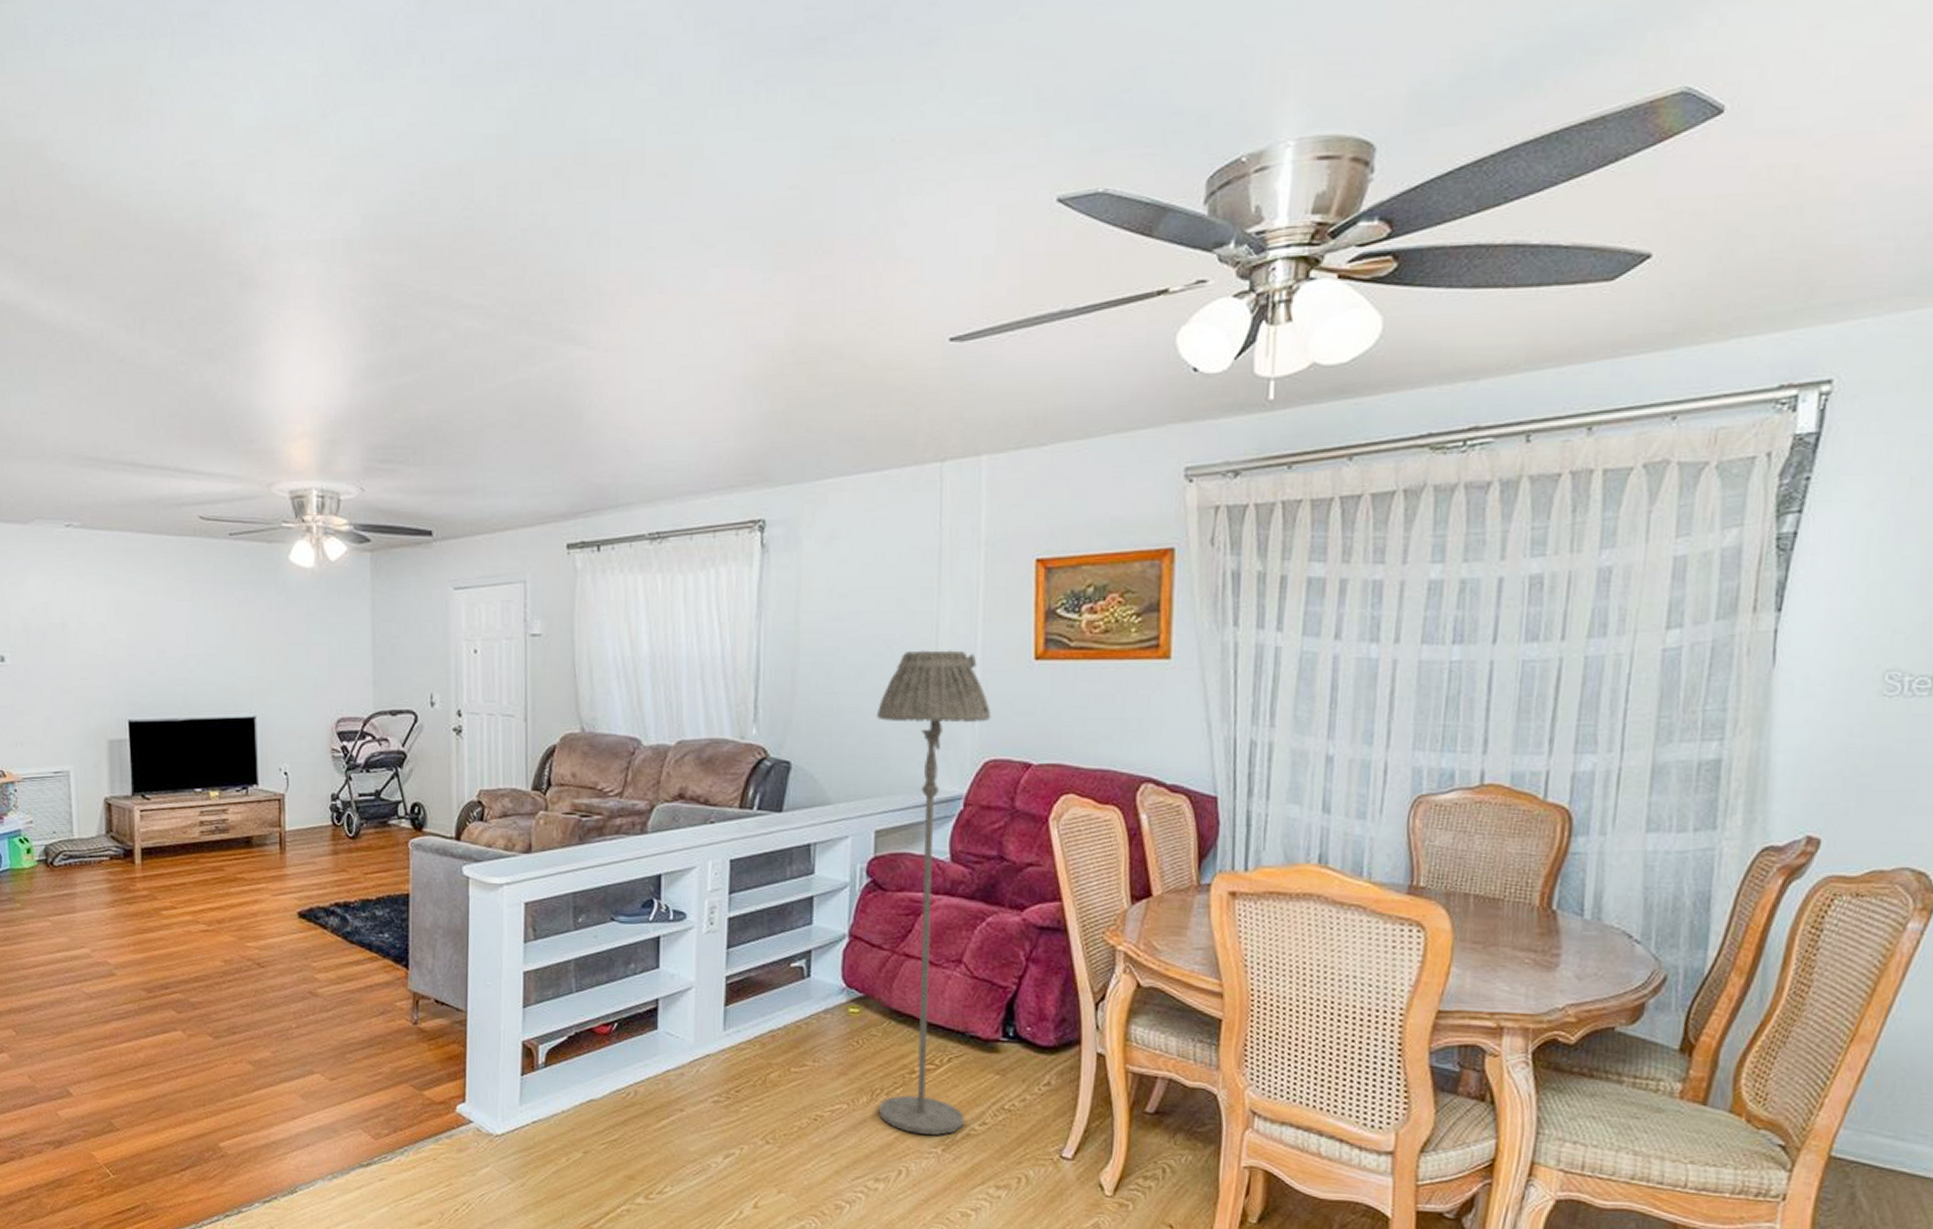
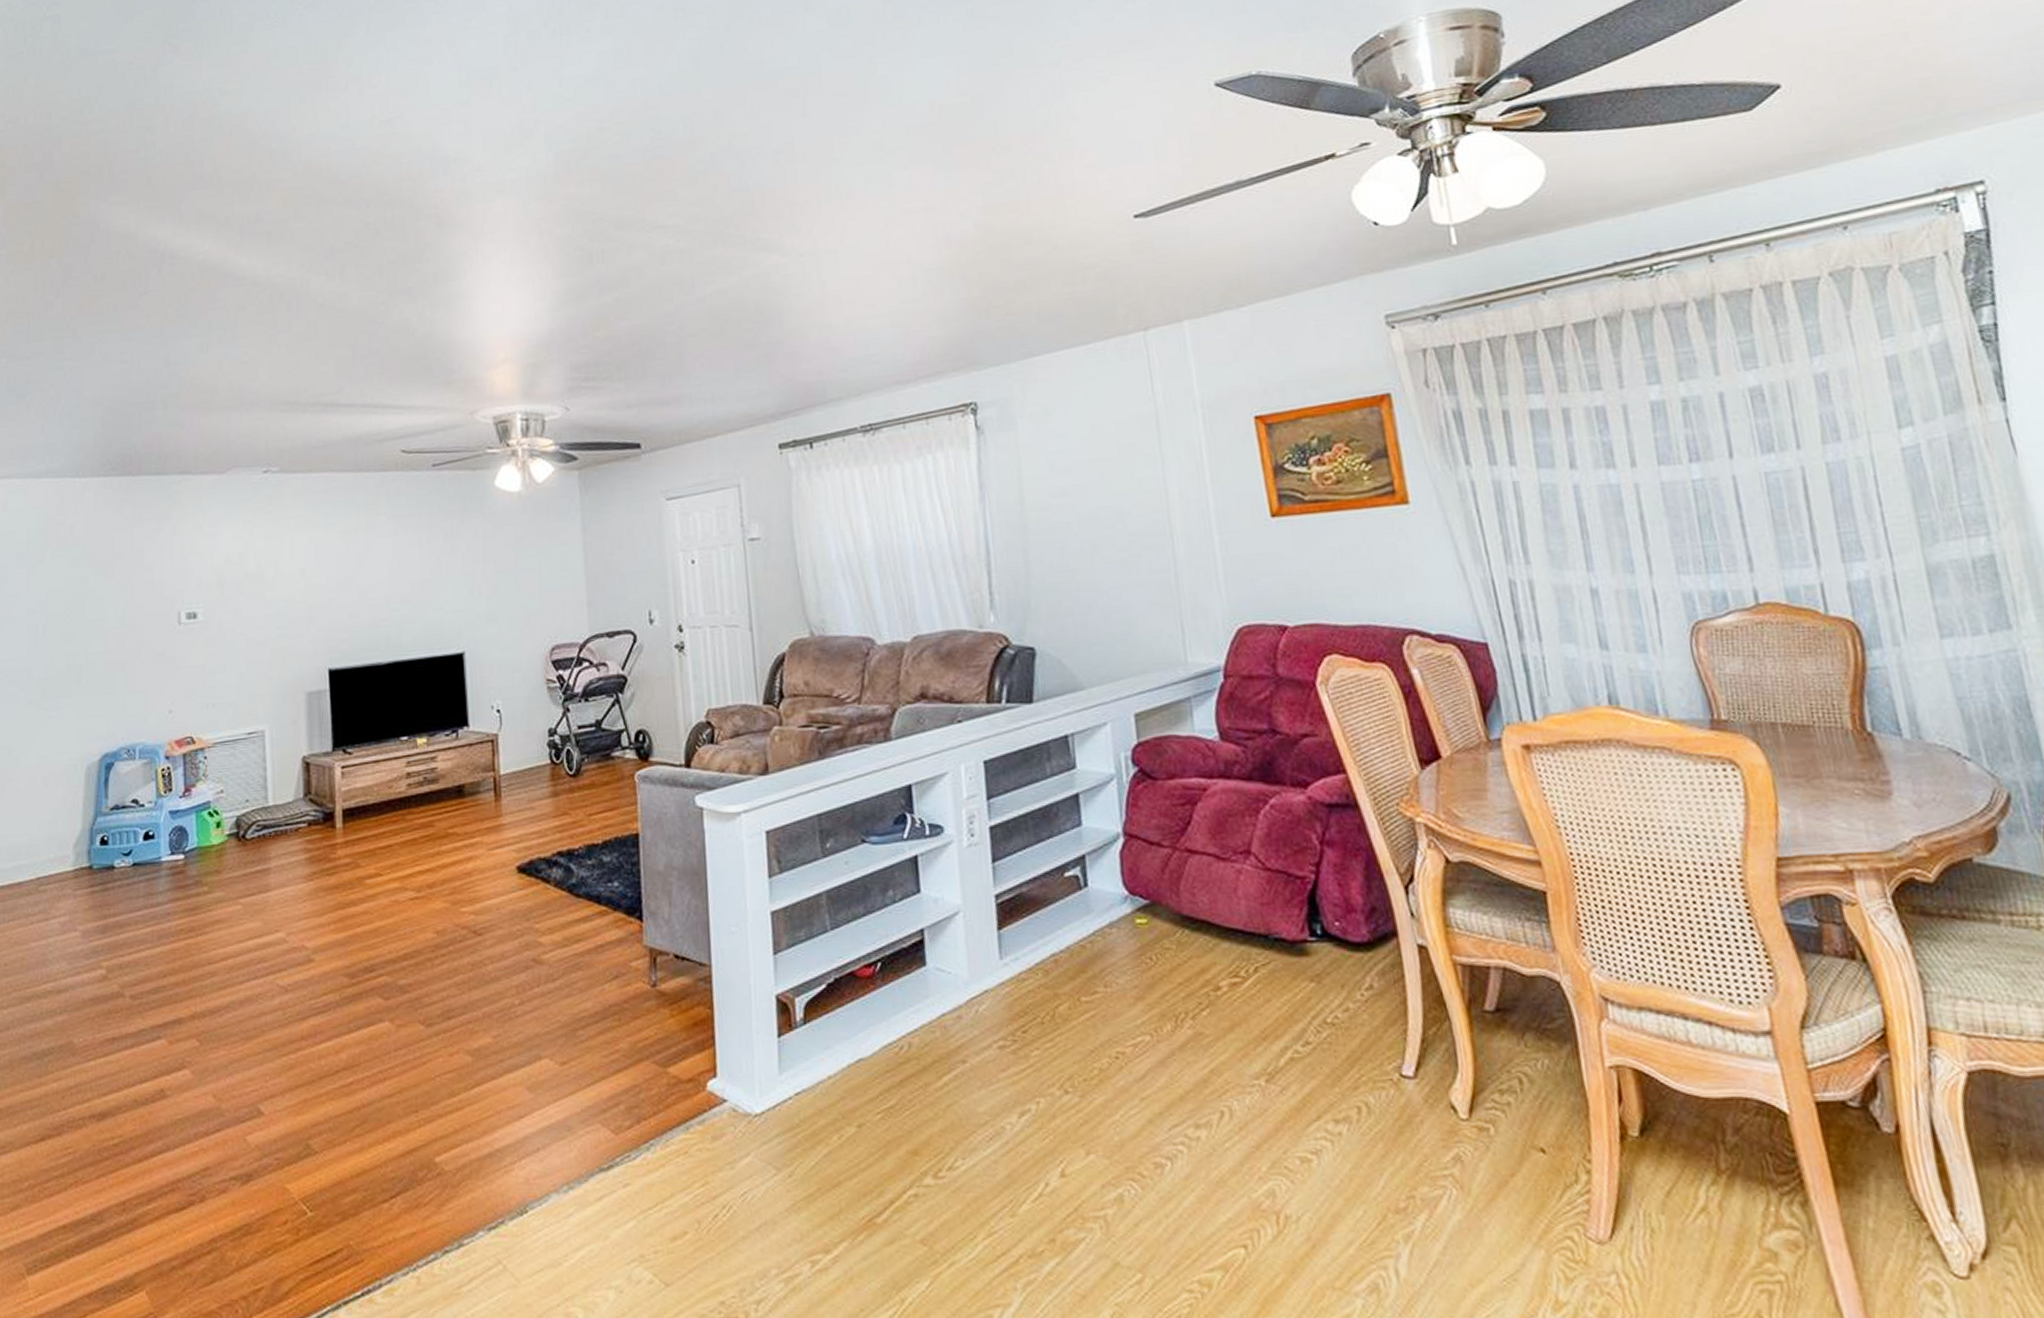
floor lamp: present [876,650,992,1135] -> none [1117,514,1285,1064]

